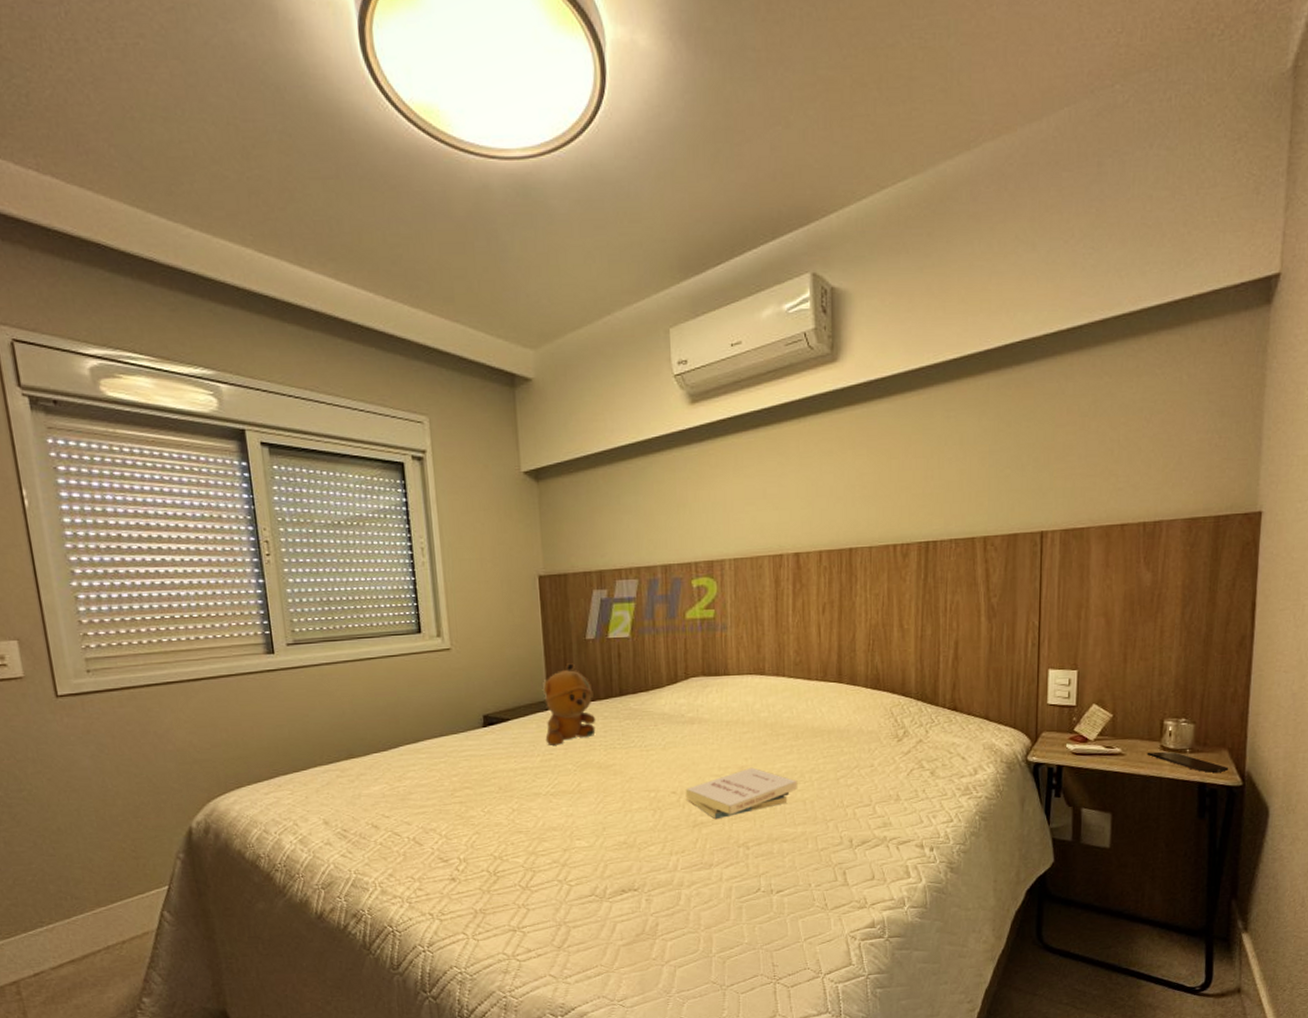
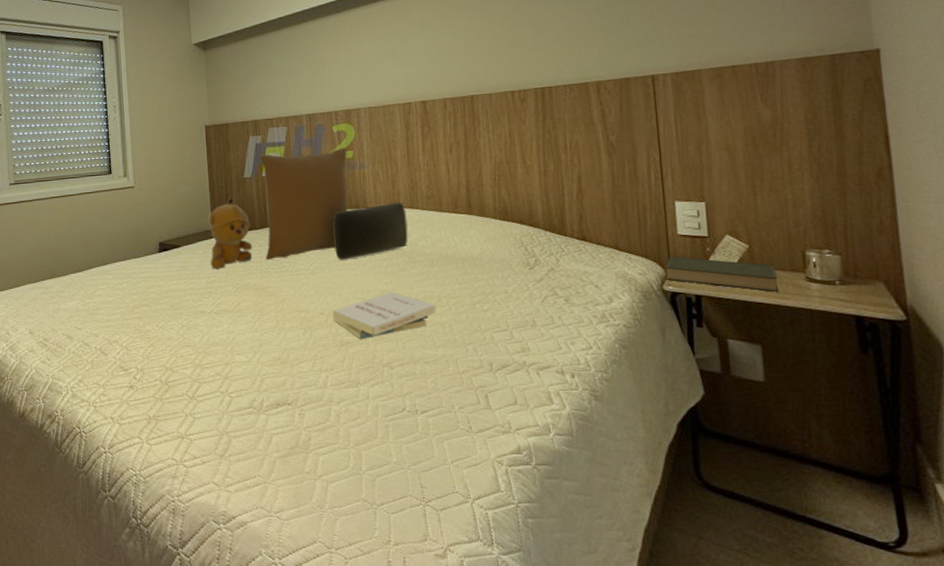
pillow: none [604,606,708,735] -> present [259,148,348,261]
cushion: none [689,669,772,734] -> present [333,202,408,260]
book: none [1031,726,1136,761] -> present [665,256,779,292]
smartphone: present [1147,751,1229,773] -> none [791,283,888,306]

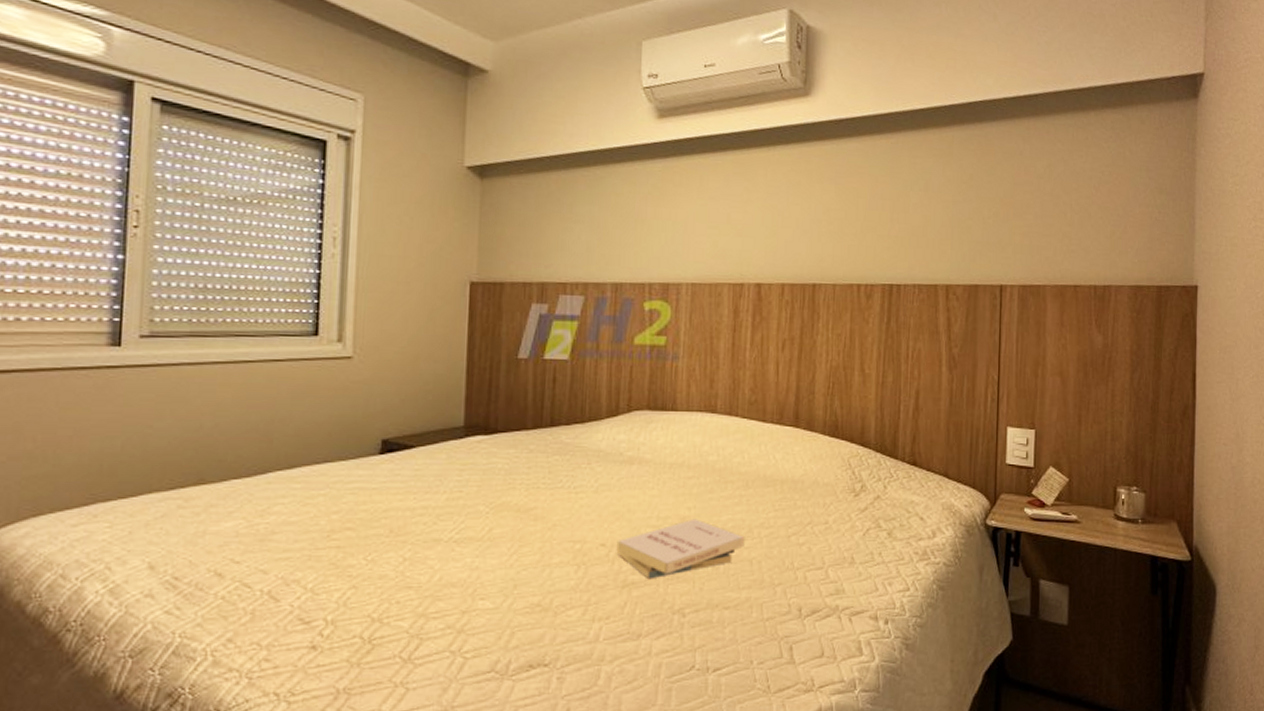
stuffed bear: present [208,198,253,269] -> none [455,384,520,481]
pillow: present [259,148,348,261] -> none [535,329,659,473]
cushion: present [333,202,408,260] -> none [629,406,723,476]
book: present [665,256,779,292] -> none [990,487,1091,529]

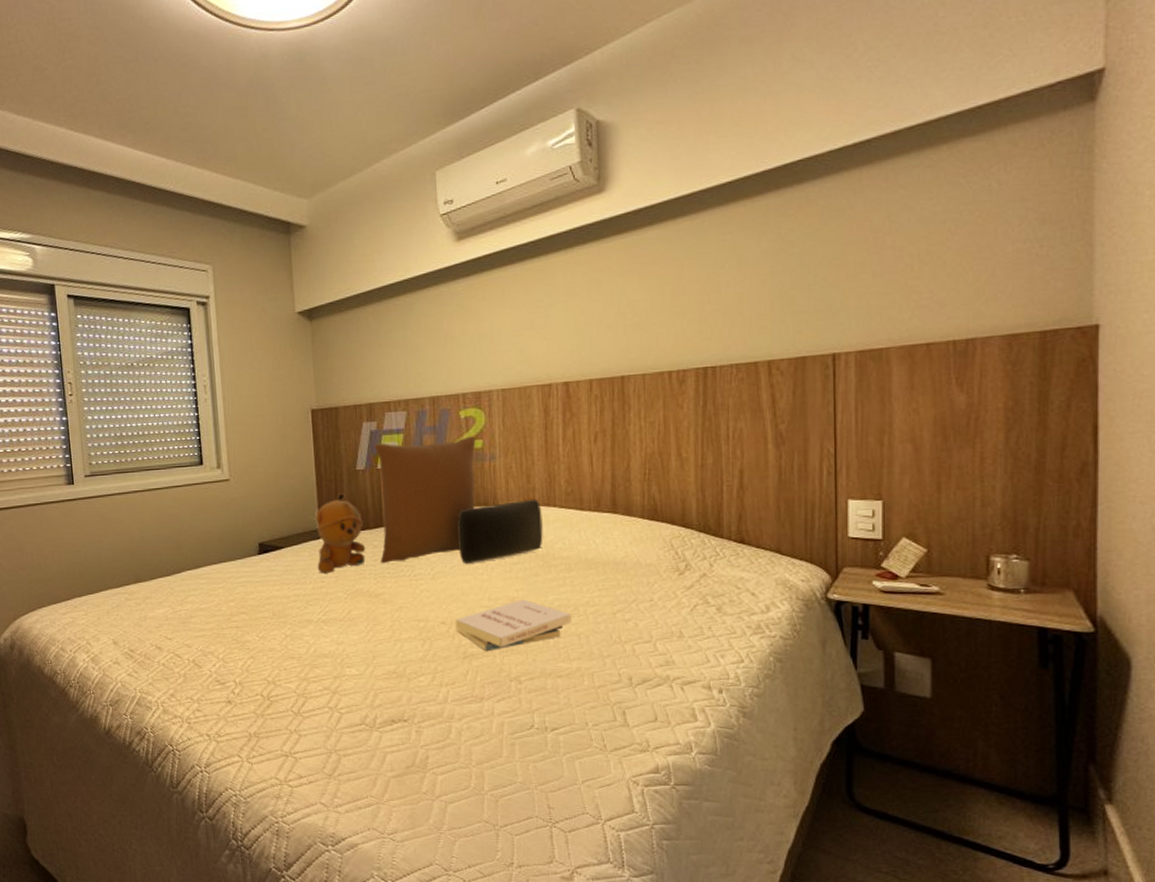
stuffed bear: none [455,384,520,481] -> present [315,493,366,573]
pillow: none [535,329,659,473] -> present [373,436,476,564]
cushion: none [629,406,723,476] -> present [458,499,543,564]

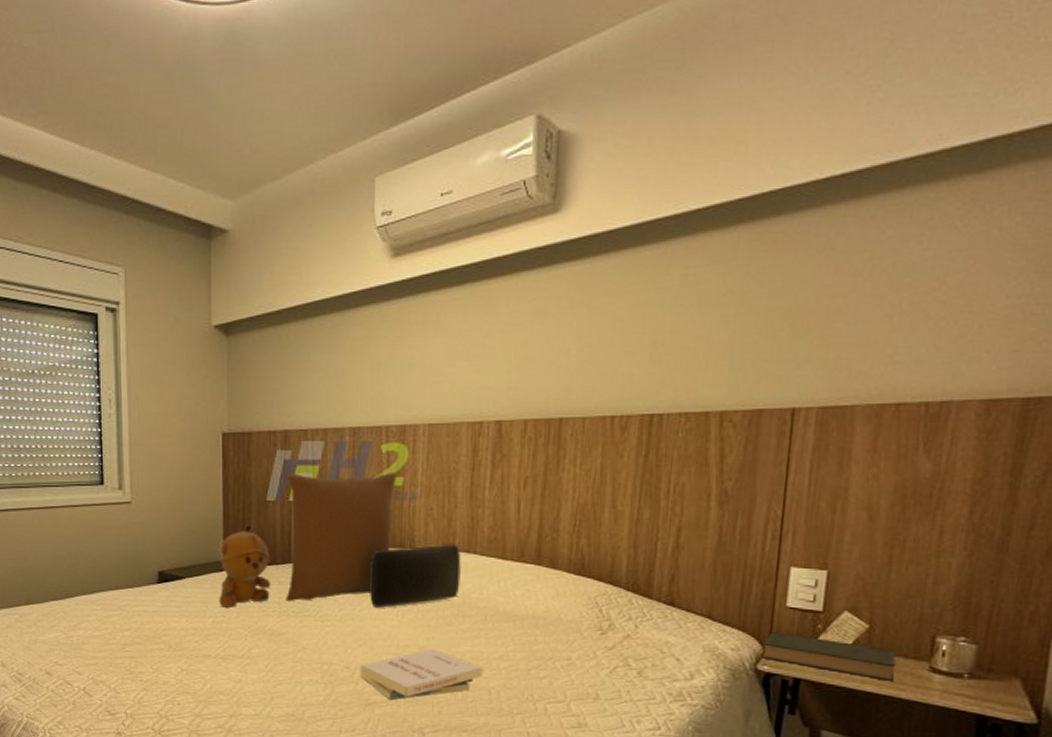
book: none [832,561,957,601] -> present [763,631,896,681]

